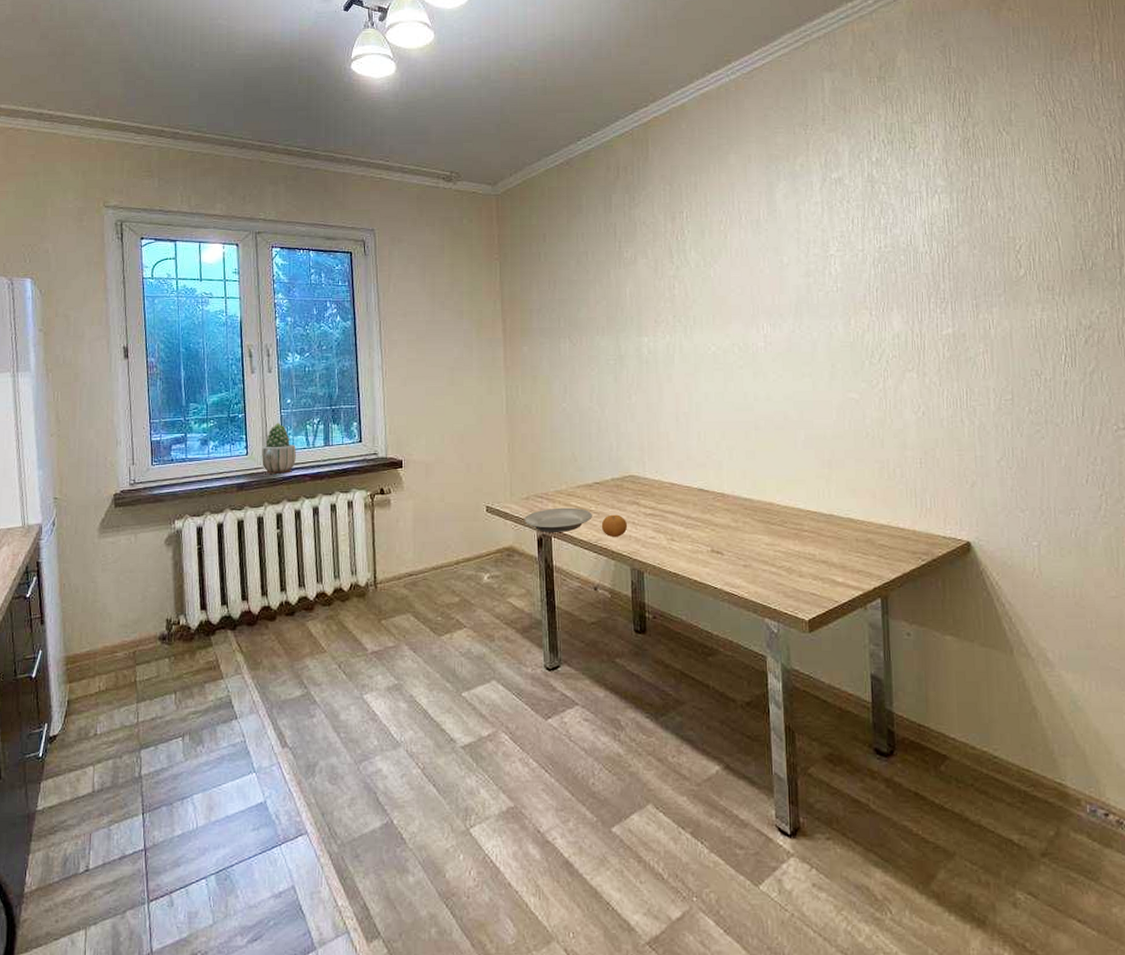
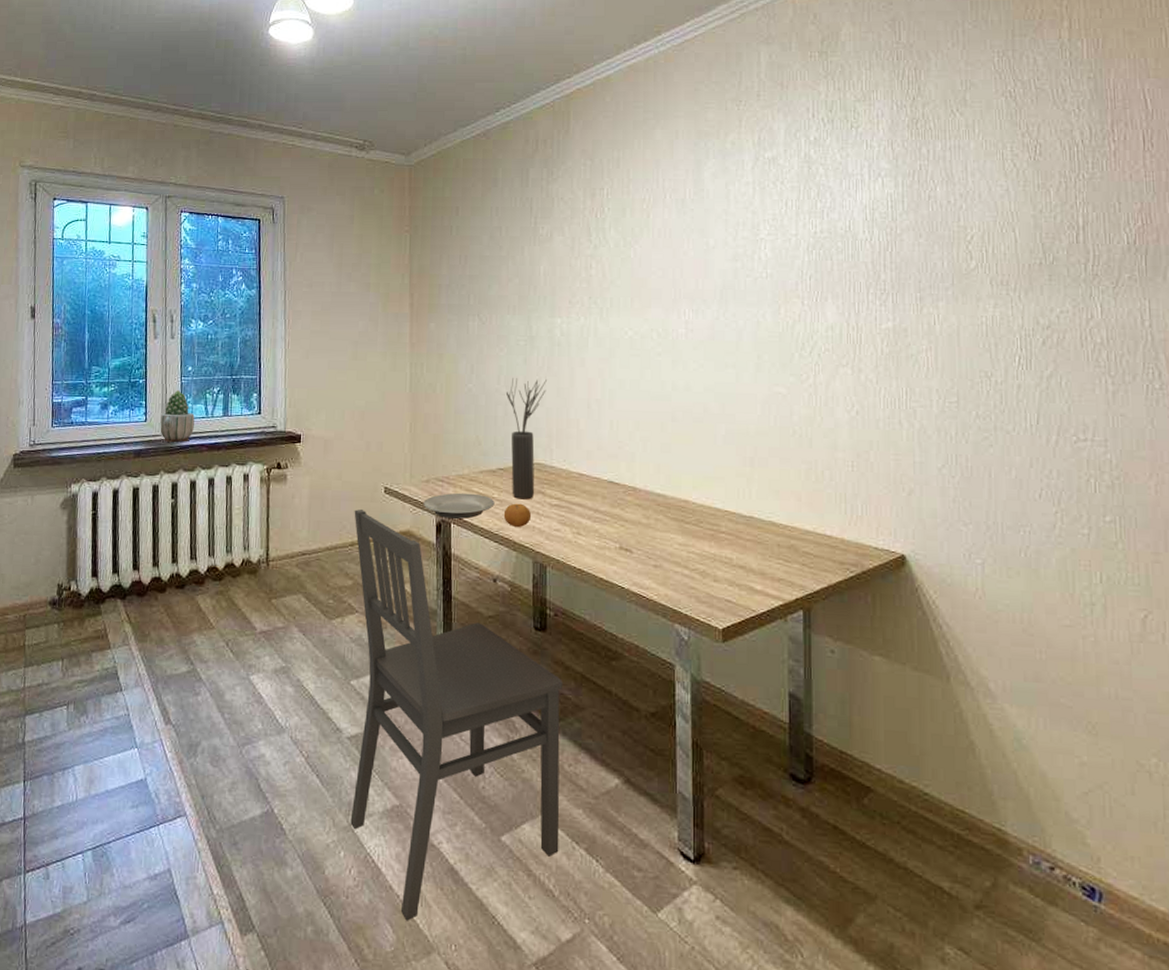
dining chair: none [458,529,666,914] -> present [350,509,562,921]
vase: none [598,395,637,511] -> present [505,378,547,500]

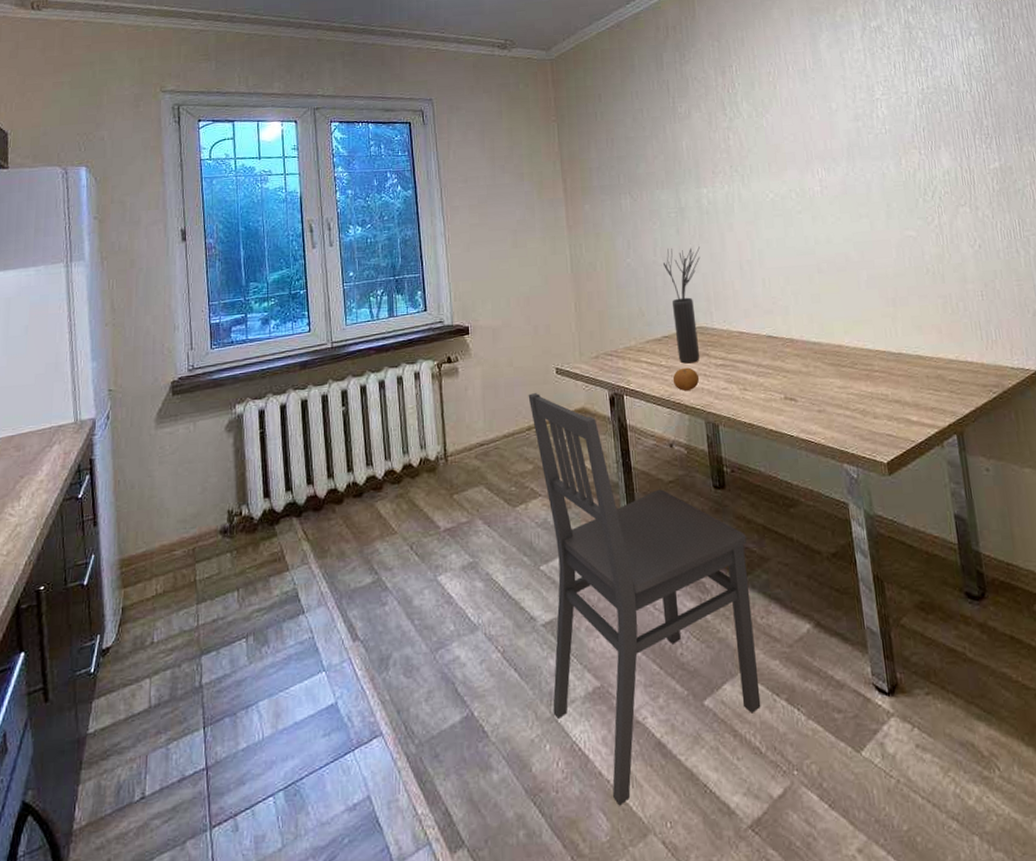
potted cactus: present [160,389,195,443] -> none [325,296,360,351]
plate: present [423,492,495,520] -> none [595,363,663,391]

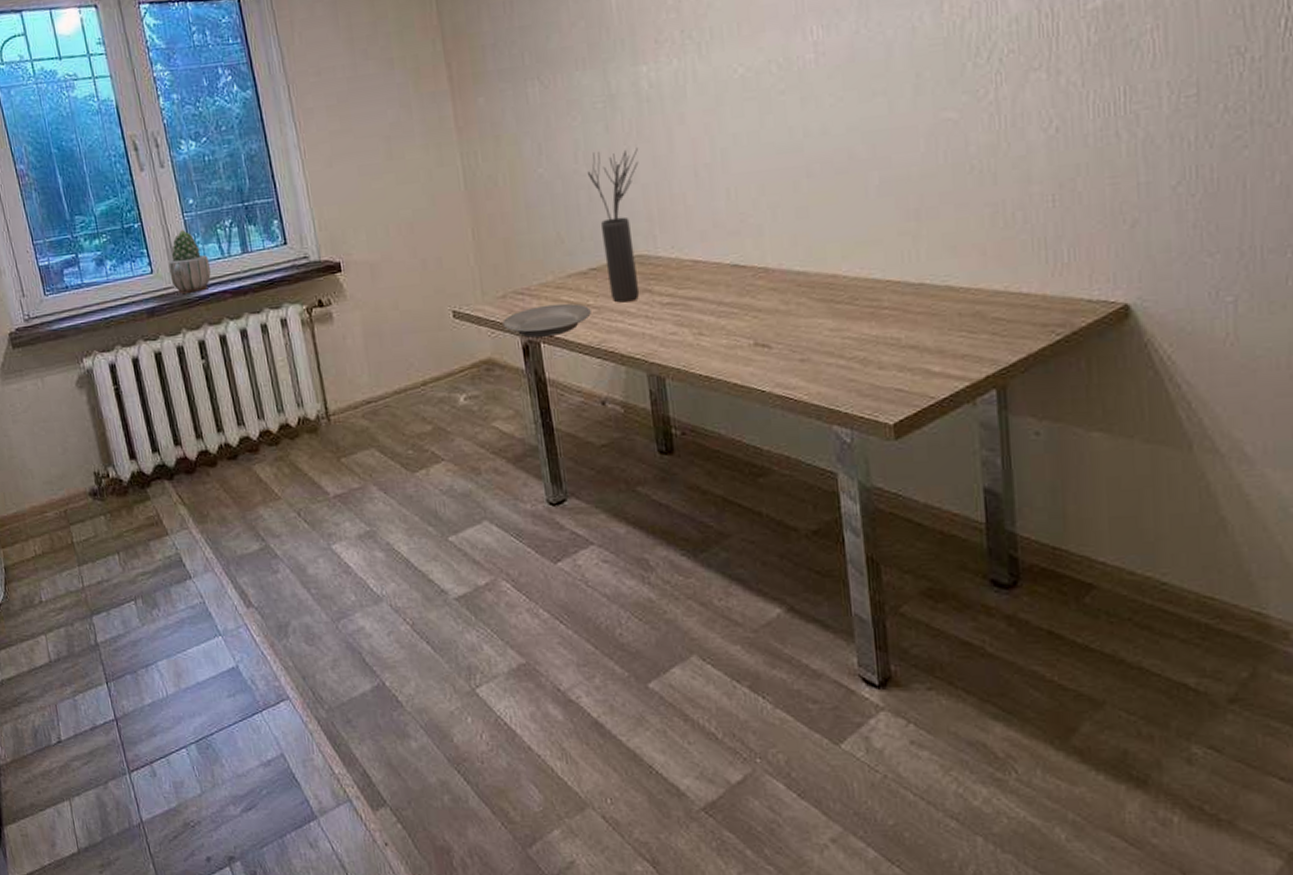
potted cactus: none [325,296,360,351] -> present [168,229,211,295]
dining chair: present [528,393,761,806] -> none [420,341,718,780]
plate: none [595,363,663,391] -> present [502,303,591,338]
fruit: present [672,367,700,391] -> none [603,307,639,337]

